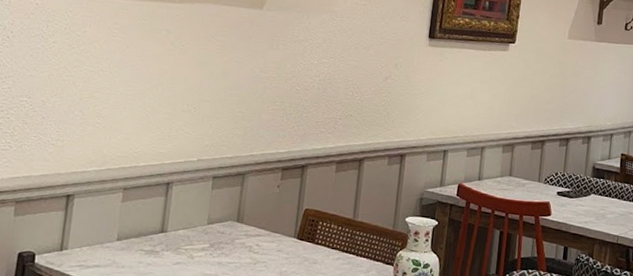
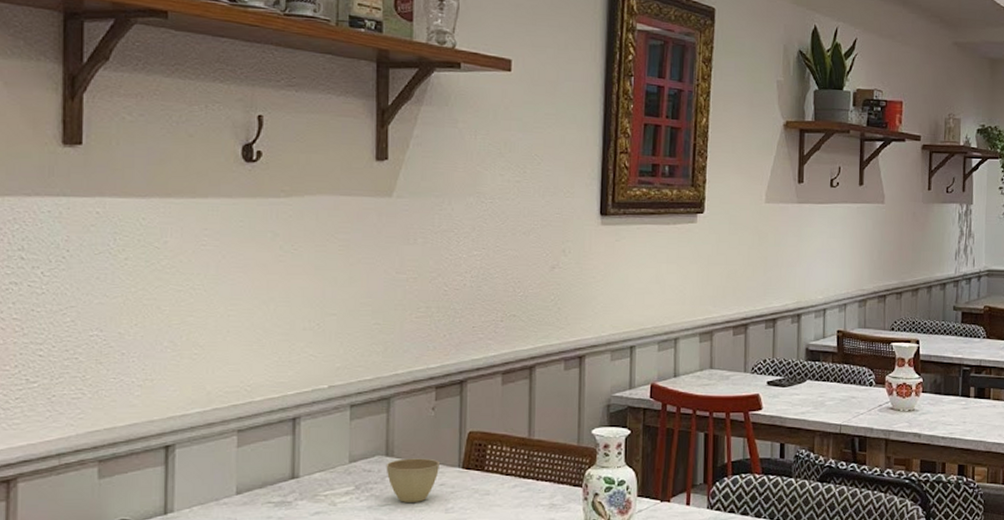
cup: none [235,225,279,264] -> present [386,458,439,502]

